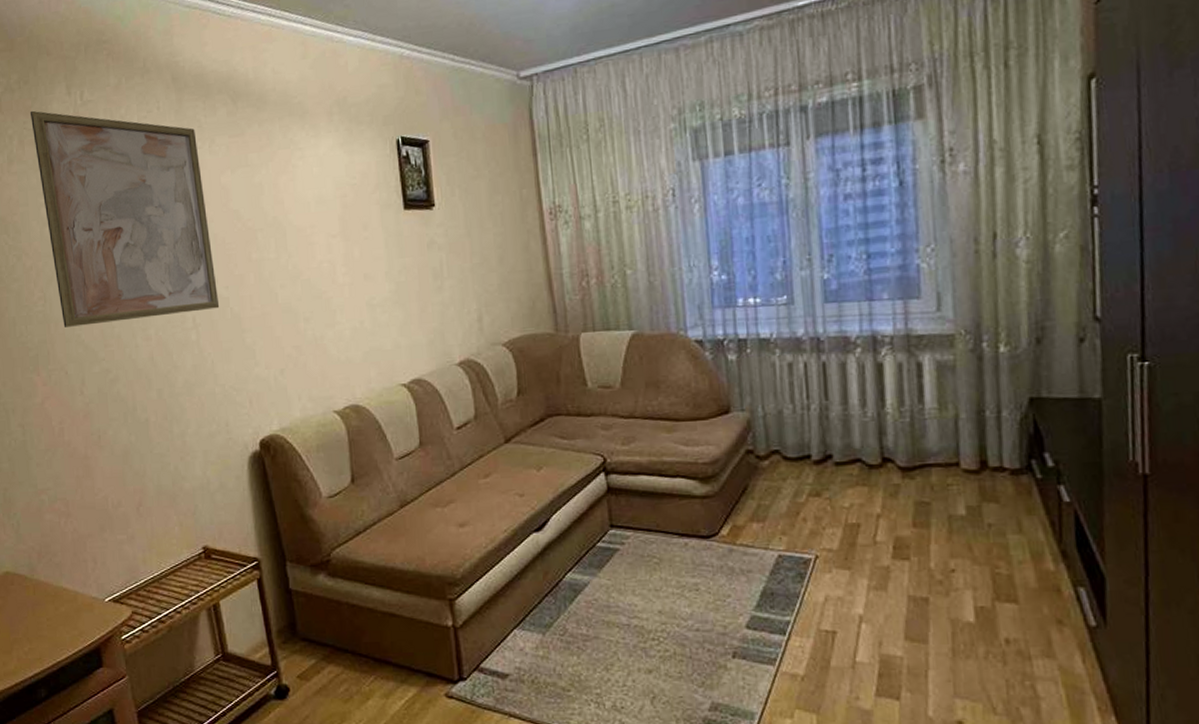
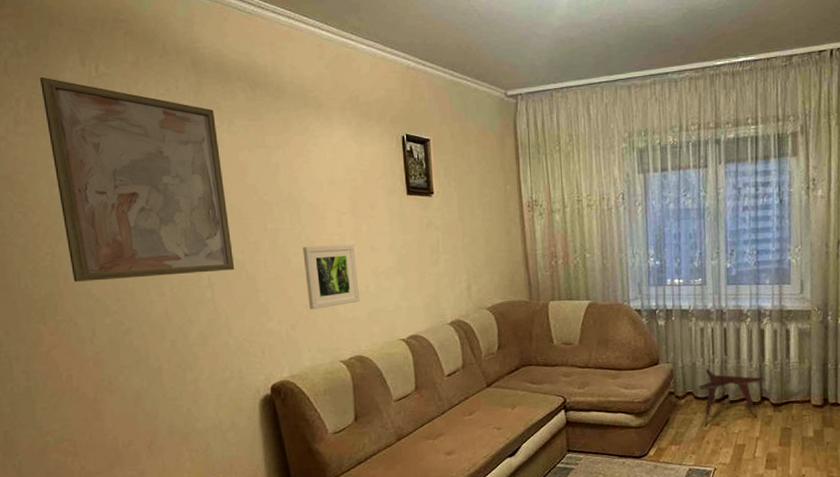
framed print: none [290,272,354,351] -> present [302,244,360,309]
side table: none [774,415,892,497] -> present [689,366,768,426]

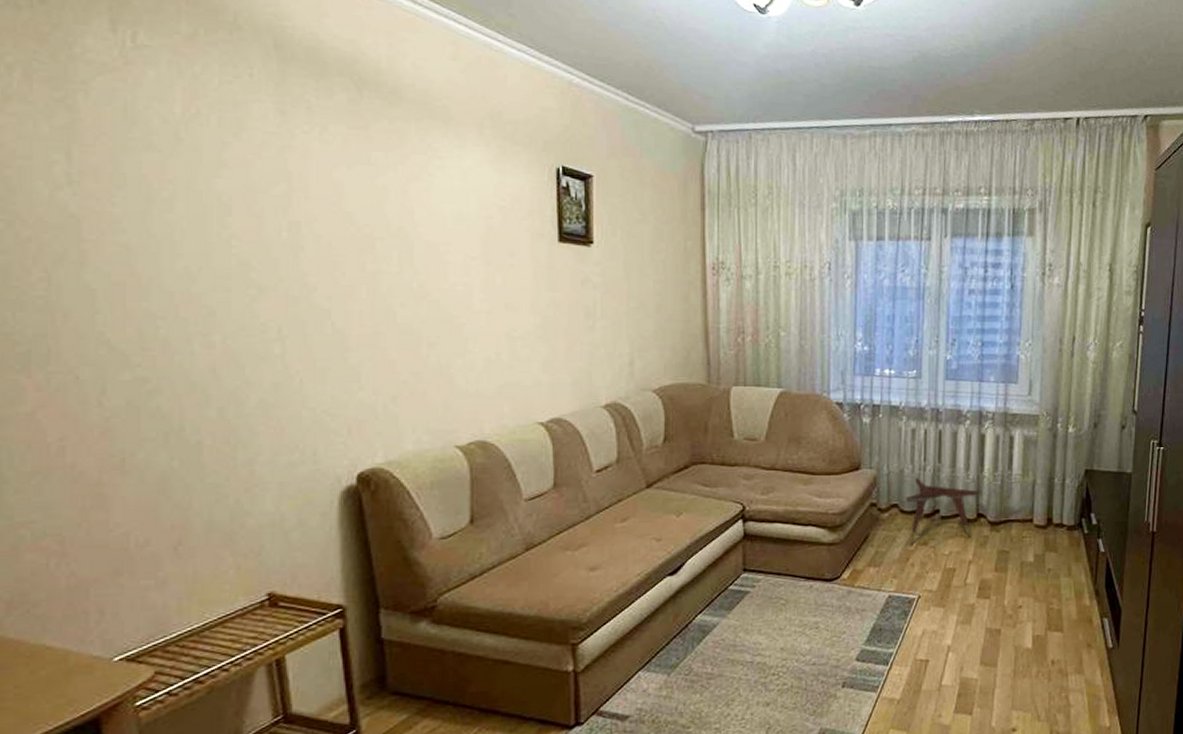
wall art: present [39,76,235,282] -> none [45,39,317,322]
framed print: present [302,244,360,309] -> none [413,296,487,378]

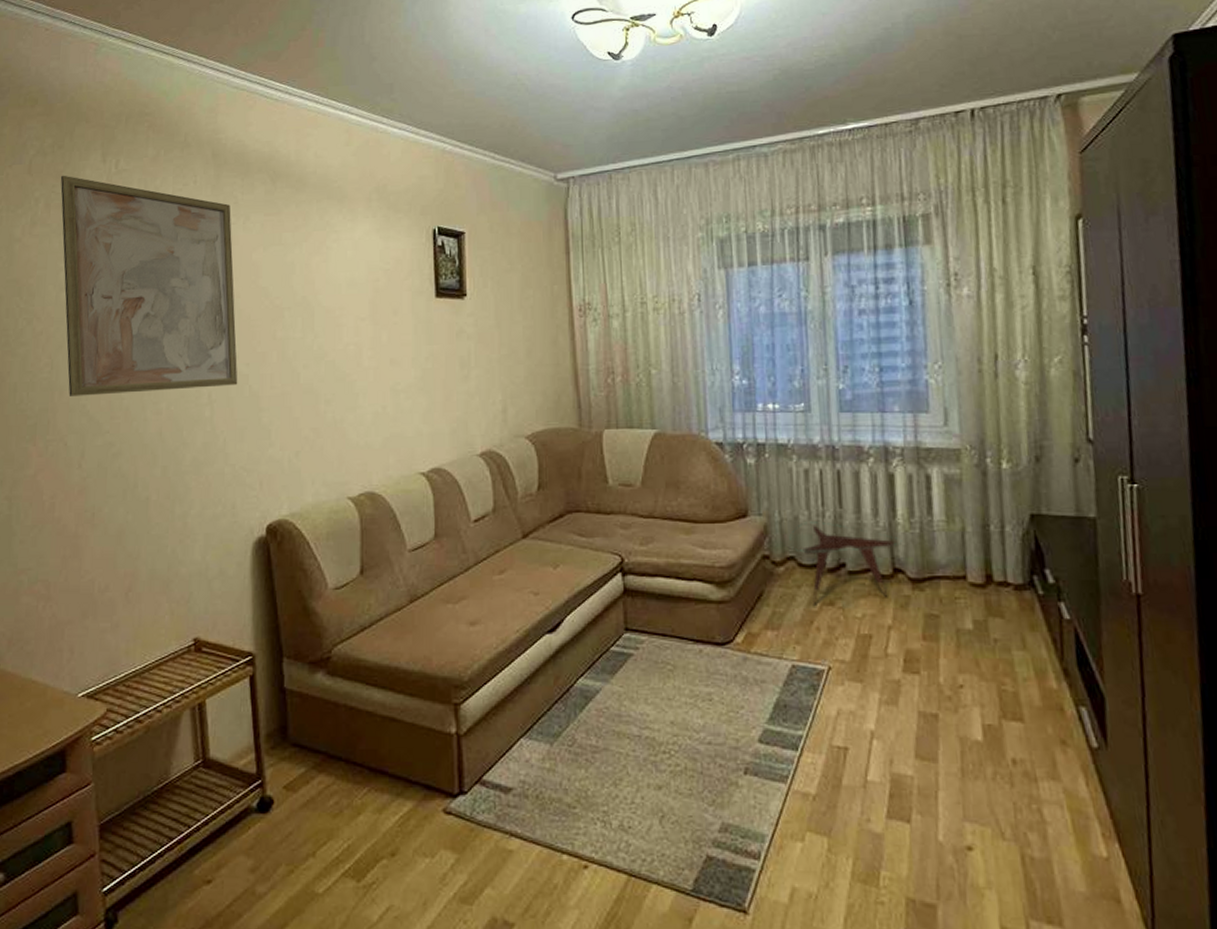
wall art: none [45,39,317,322] -> present [60,175,238,396]

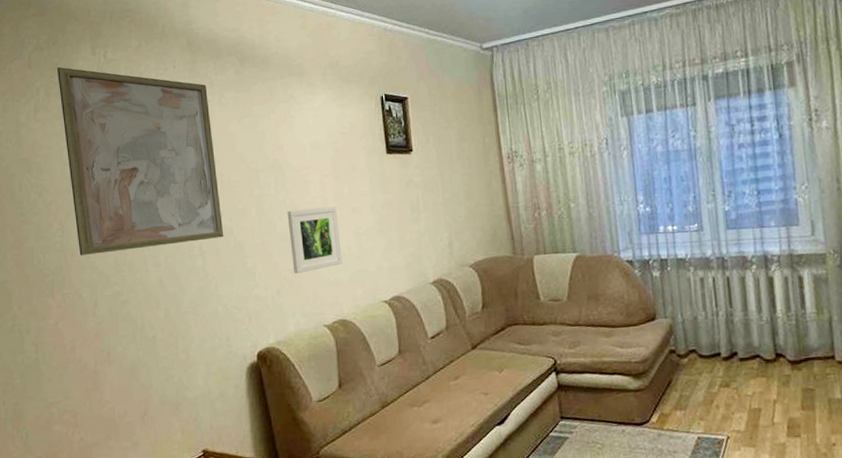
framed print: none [314,356,375,433] -> present [287,206,342,273]
side table: present [790,522,903,605] -> none [691,320,782,388]

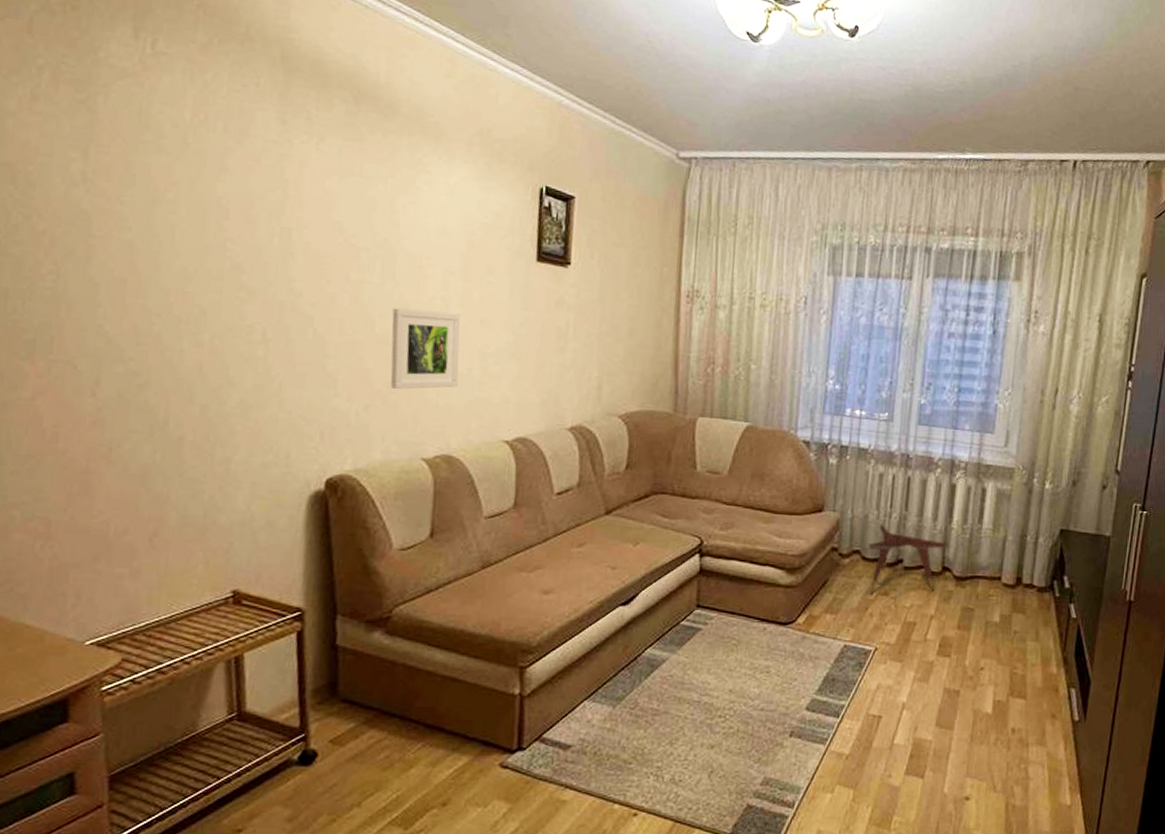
wall art: present [56,67,224,256] -> none [74,43,302,326]
side table: none [691,320,782,388] -> present [858,520,954,595]

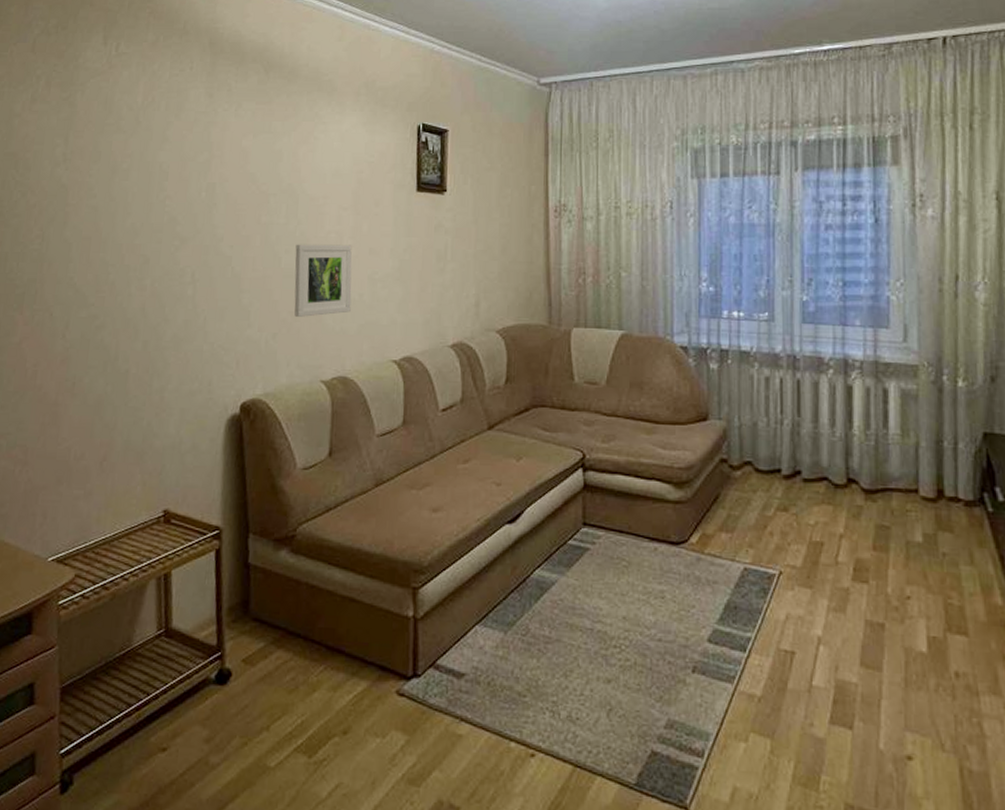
side table: present [858,520,954,595] -> none [748,428,858,511]

